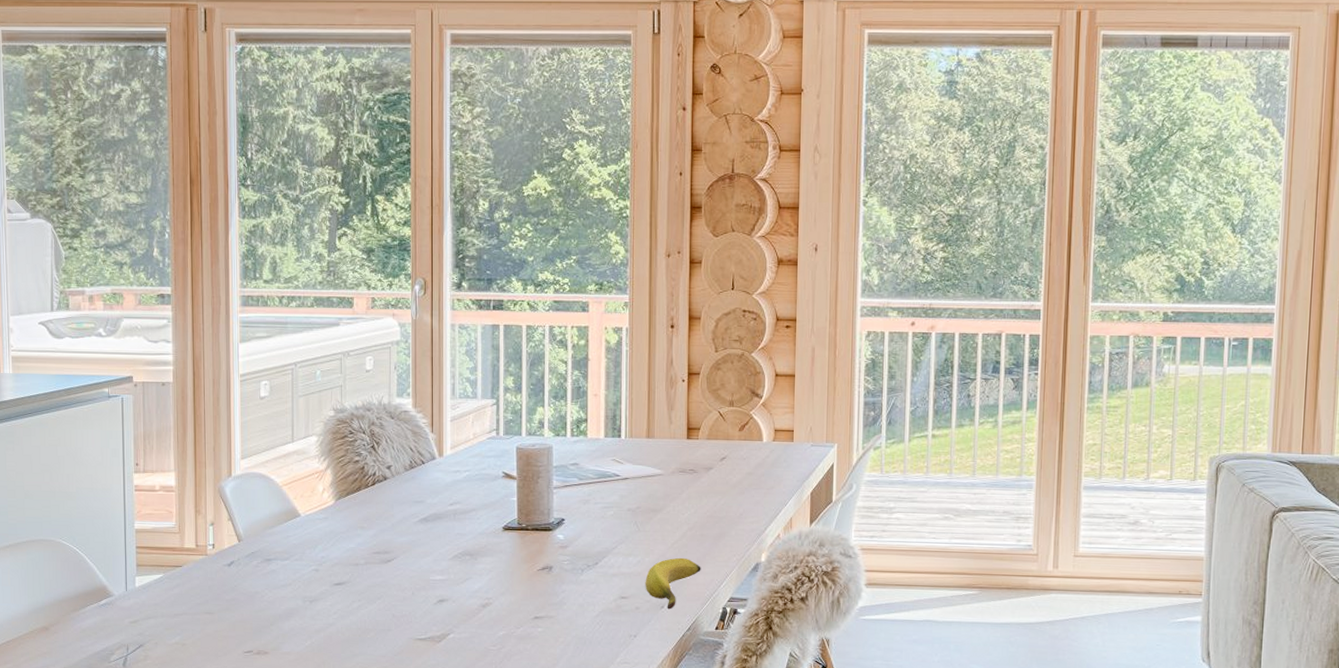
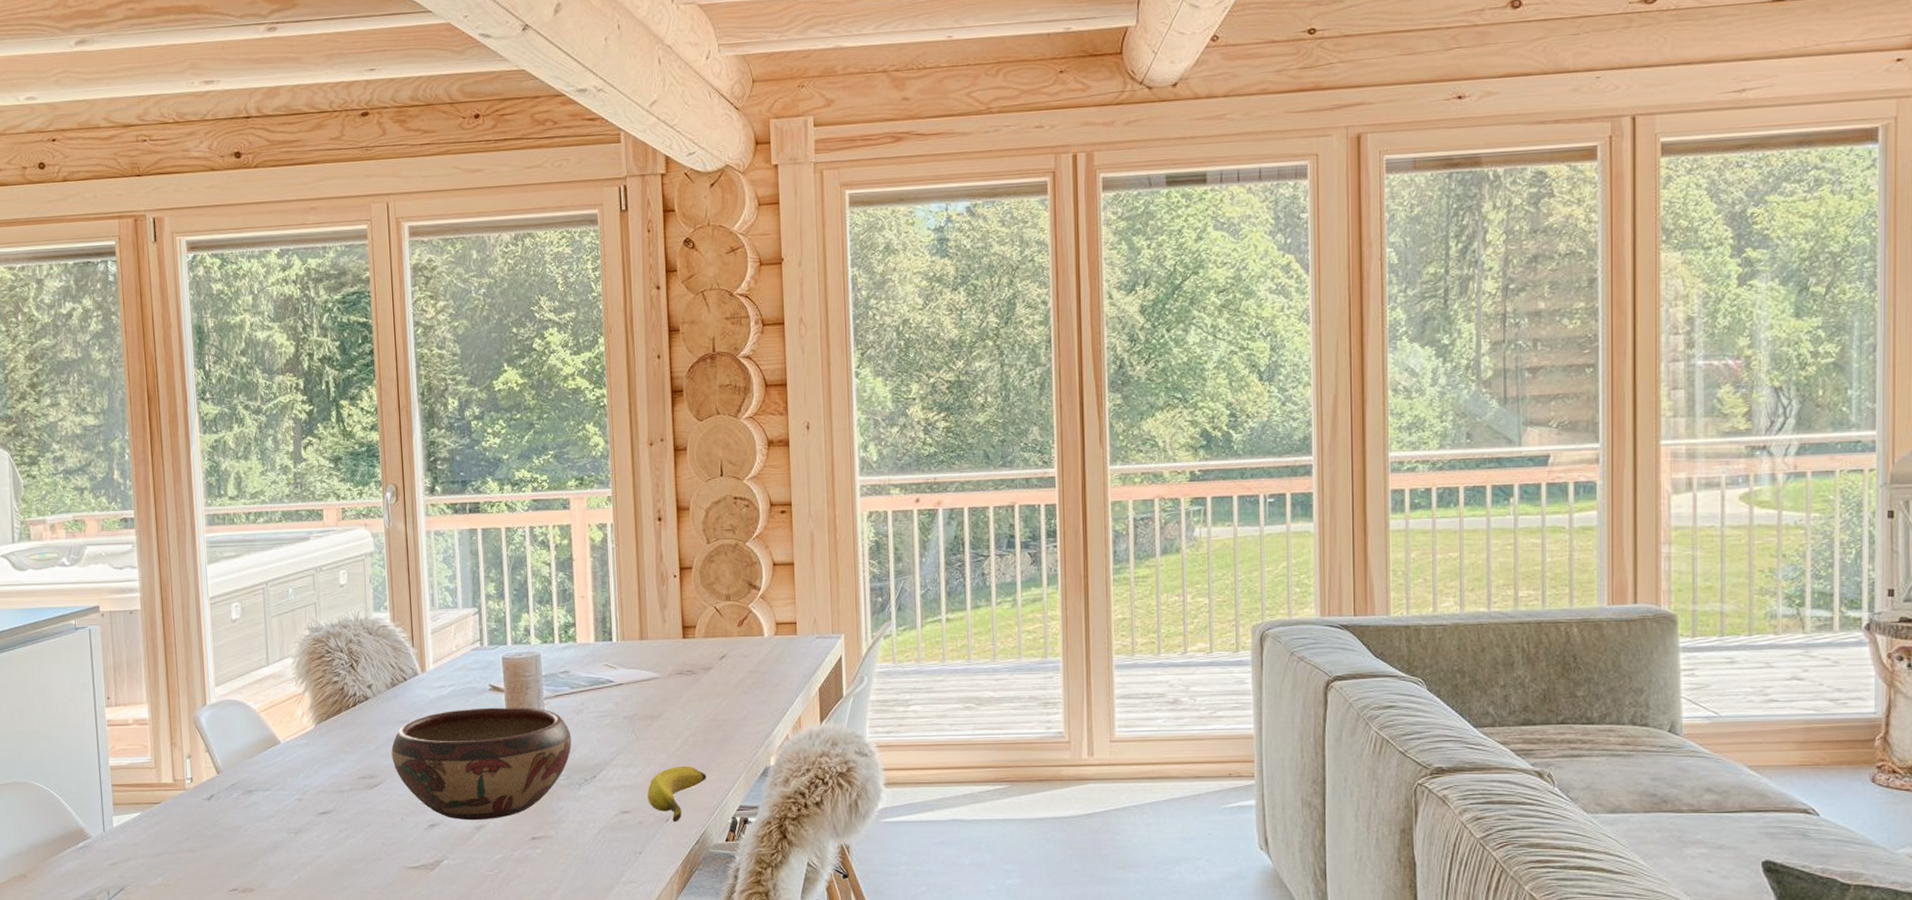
decorative bowl: none [406,493,577,599] -> present [391,707,572,821]

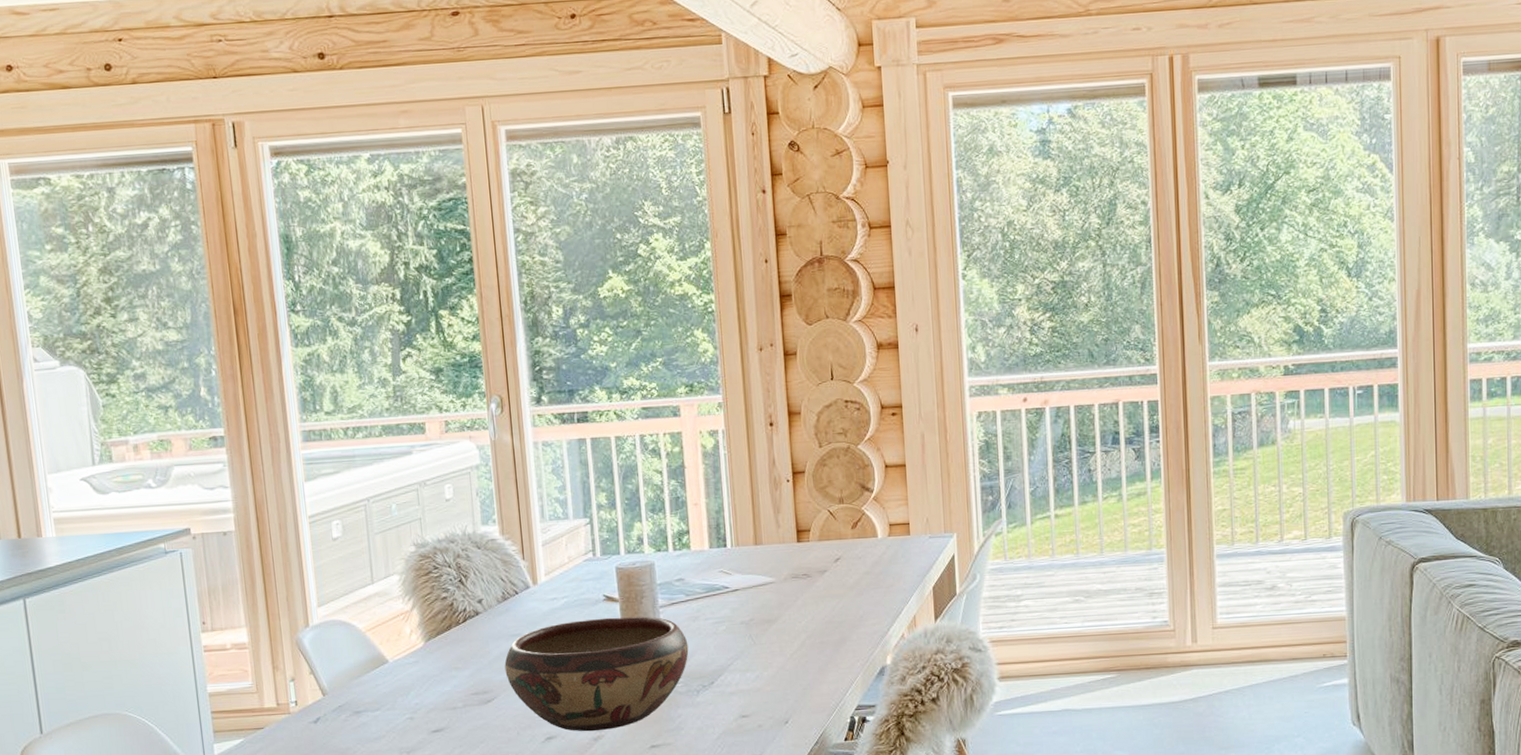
banana: present [647,765,706,822] -> none [765,668,824,724]

